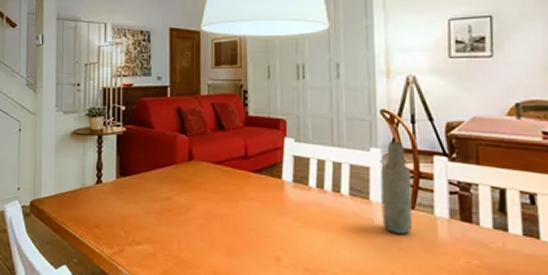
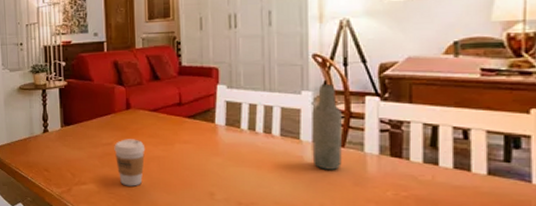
coffee cup: none [174,193,208,248] -> present [114,139,146,186]

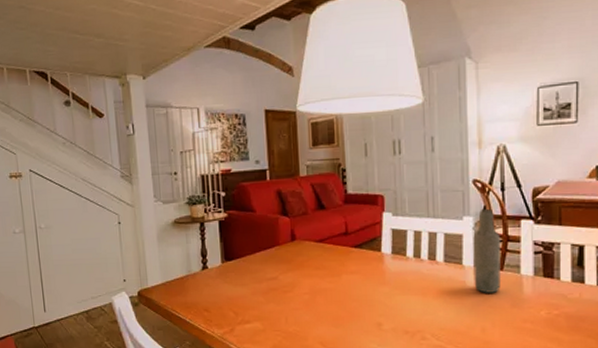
coffee cup: present [114,139,146,186] -> none [279,272,312,322]

